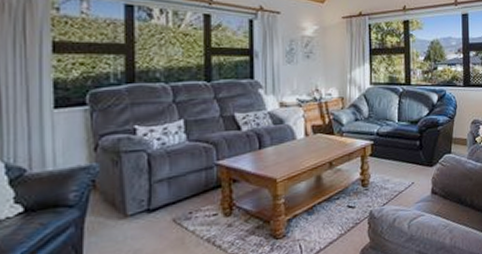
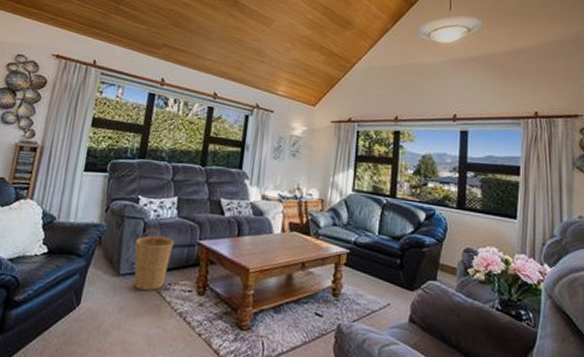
basket: none [140,159,188,227] -> present [133,229,174,292]

